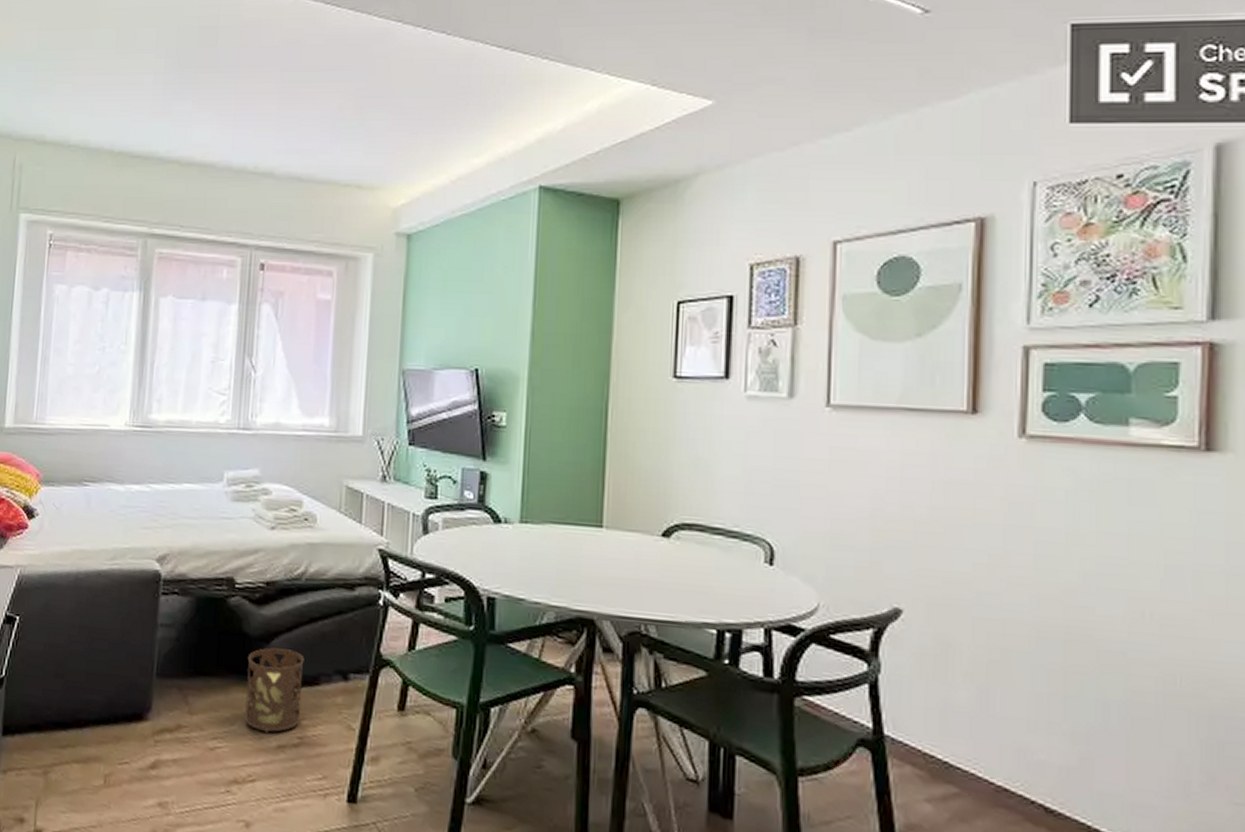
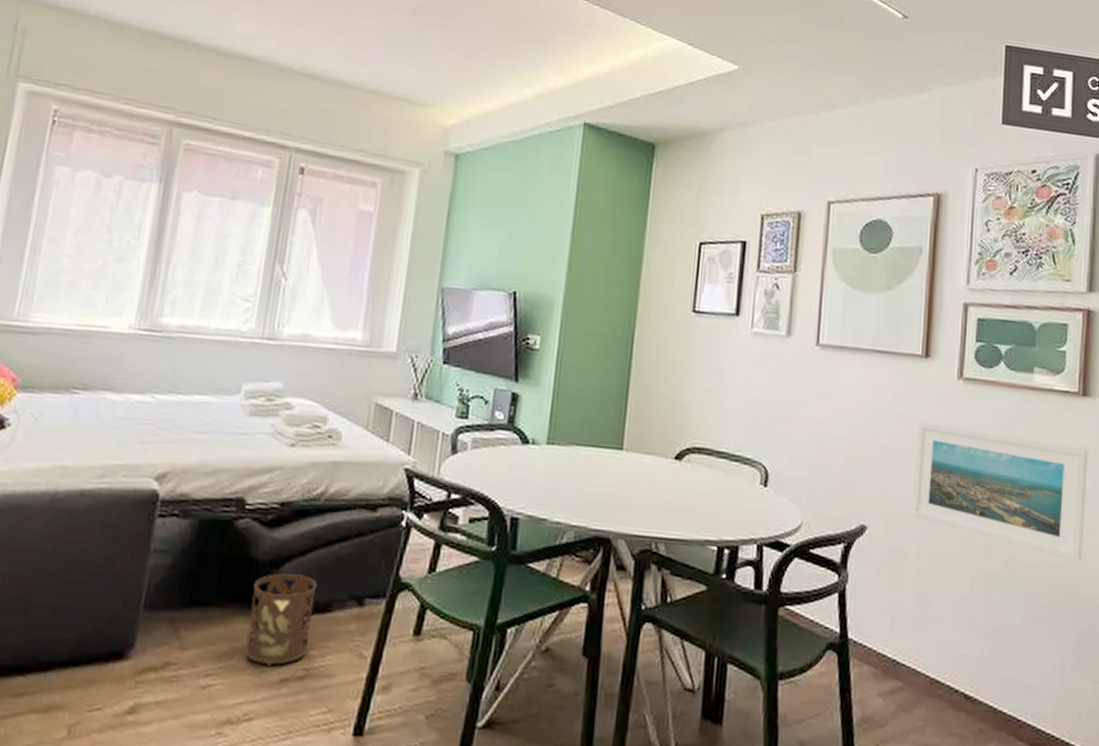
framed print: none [960,488,1217,656] -> present [911,421,1089,562]

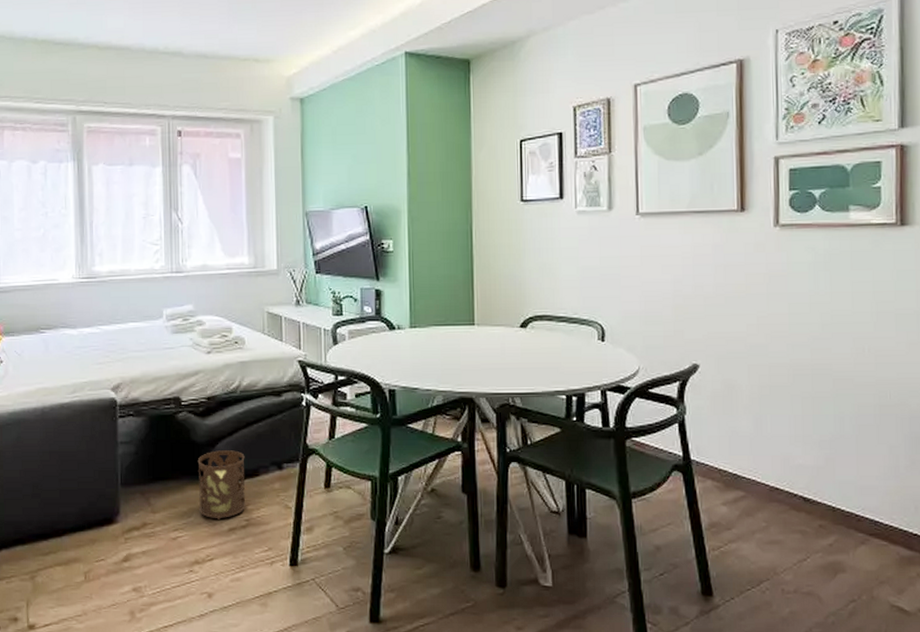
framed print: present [911,421,1089,562] -> none [738,268,910,375]

